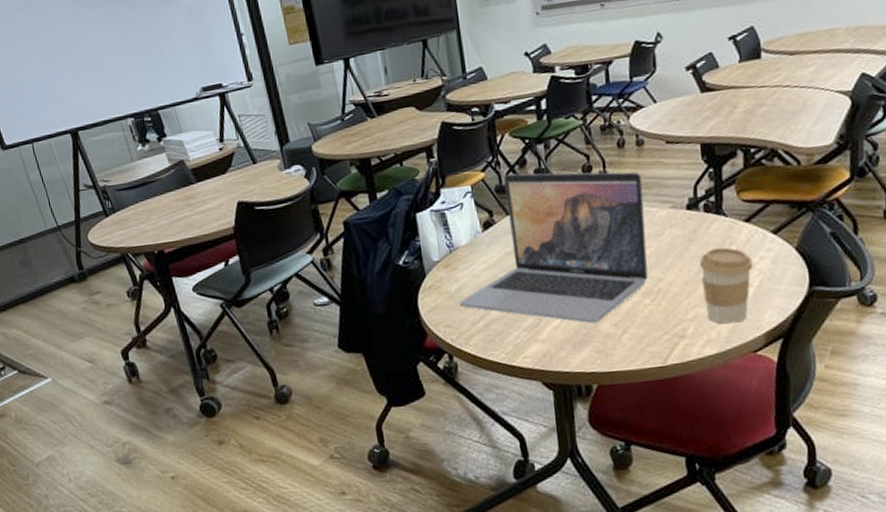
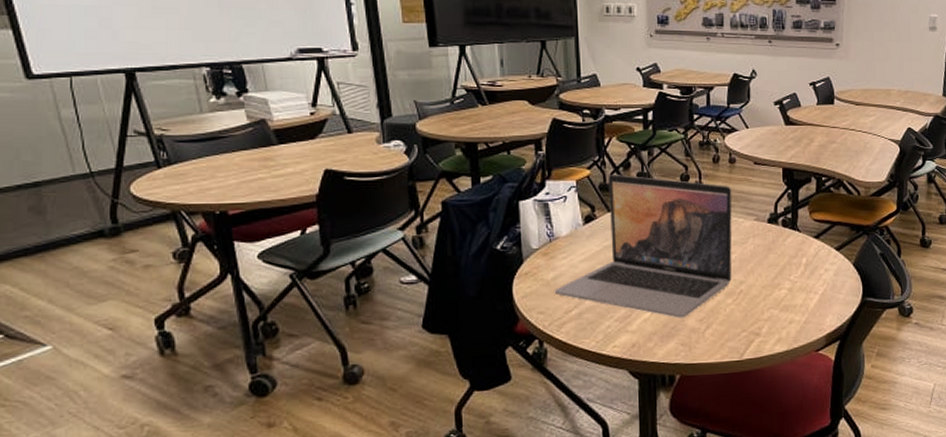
coffee cup: present [699,247,754,324] -> none [775,258,820,325]

